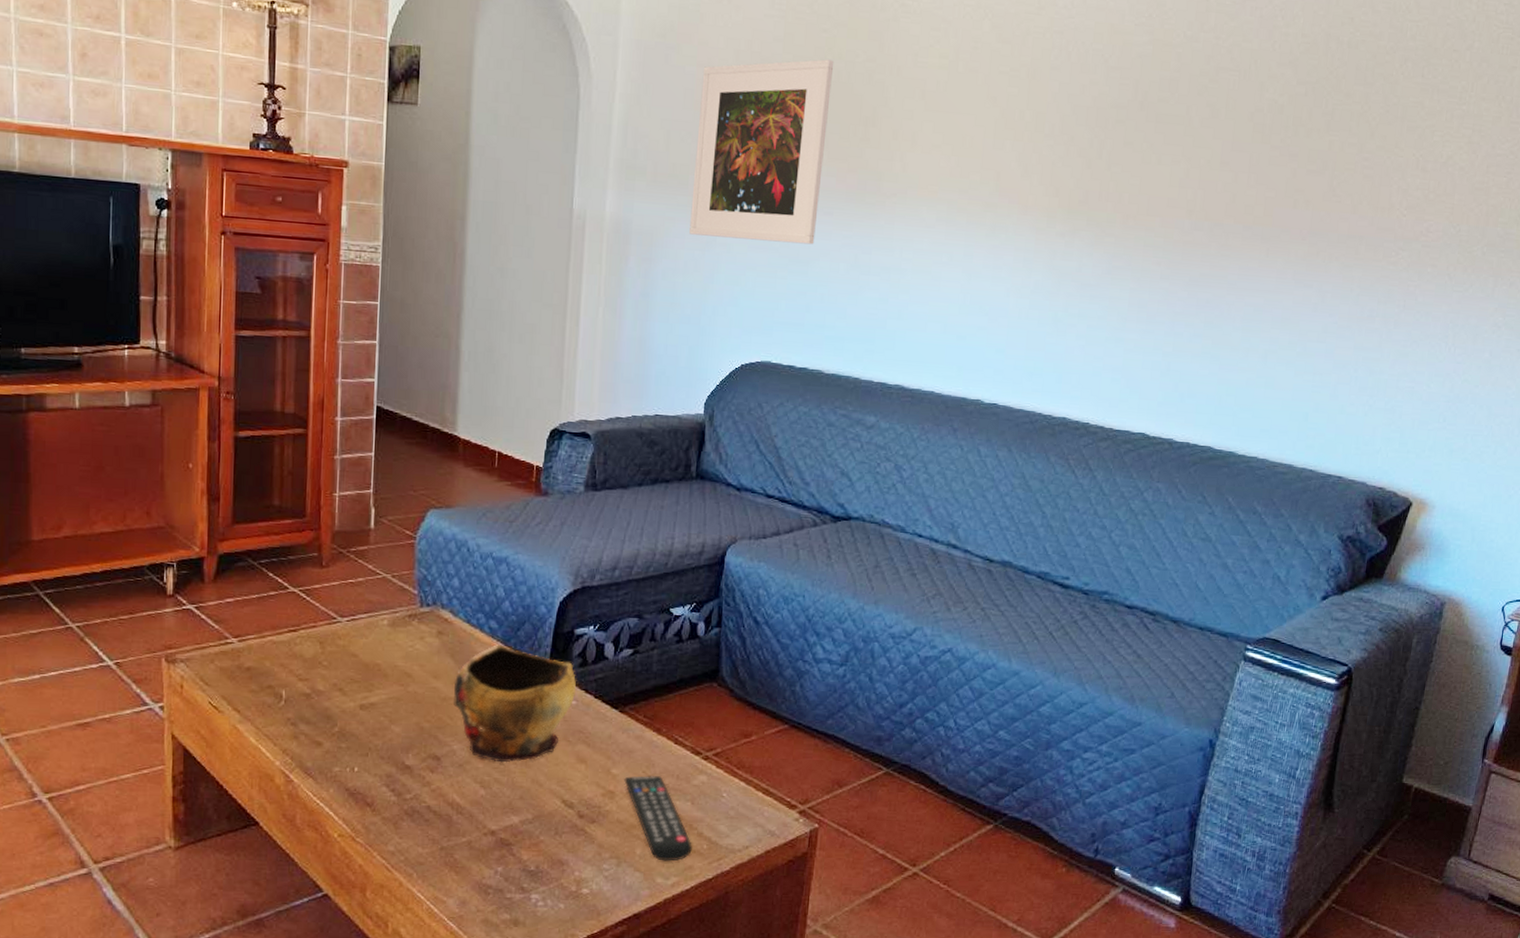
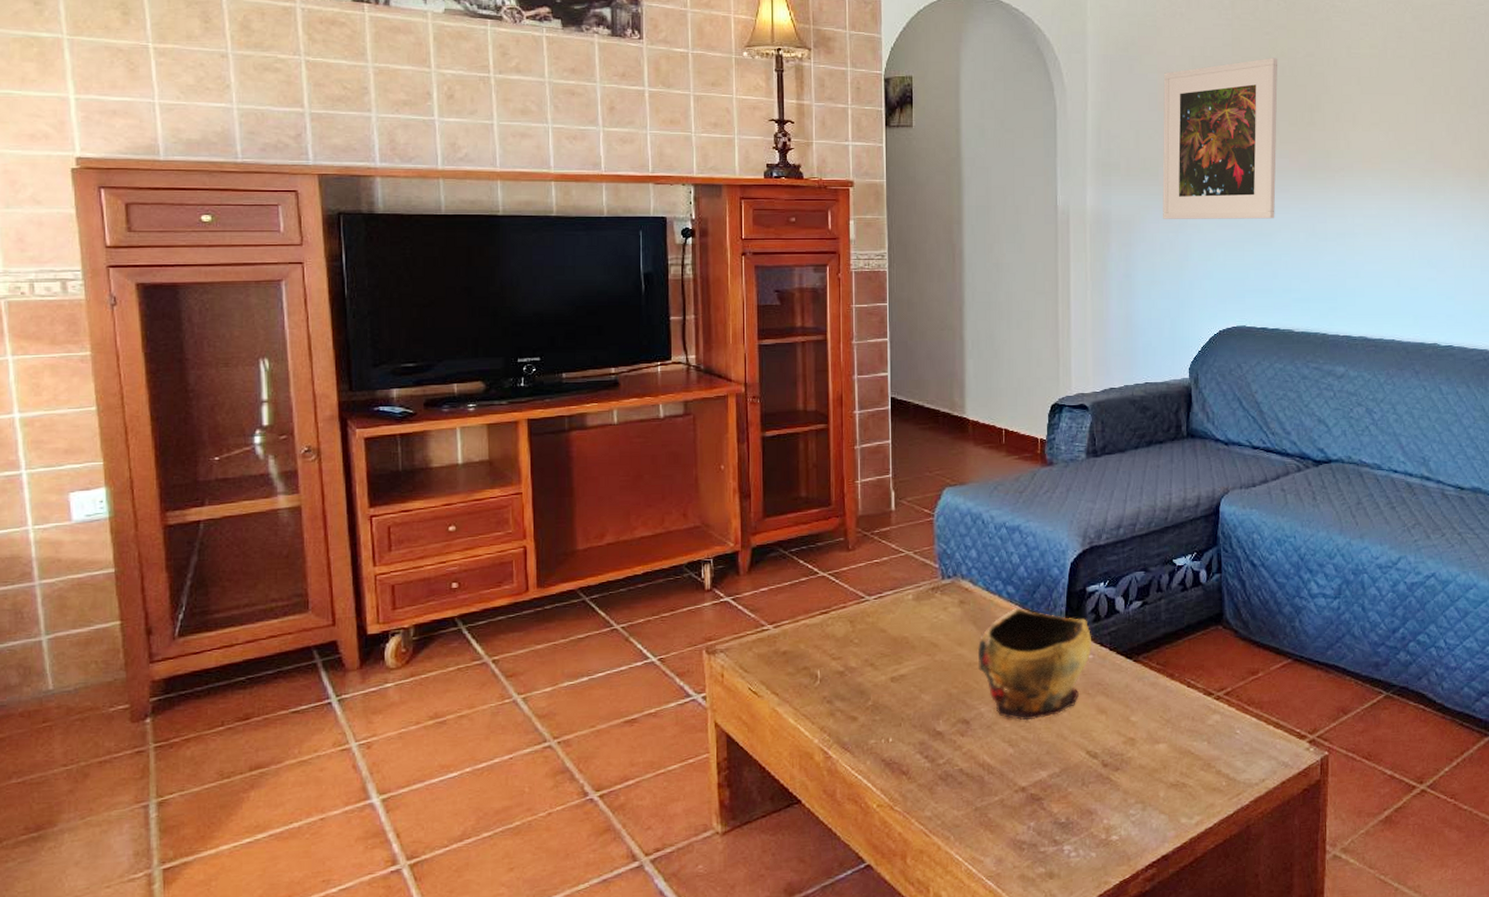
remote control: present [624,776,692,861] -> none [1143,719,1212,802]

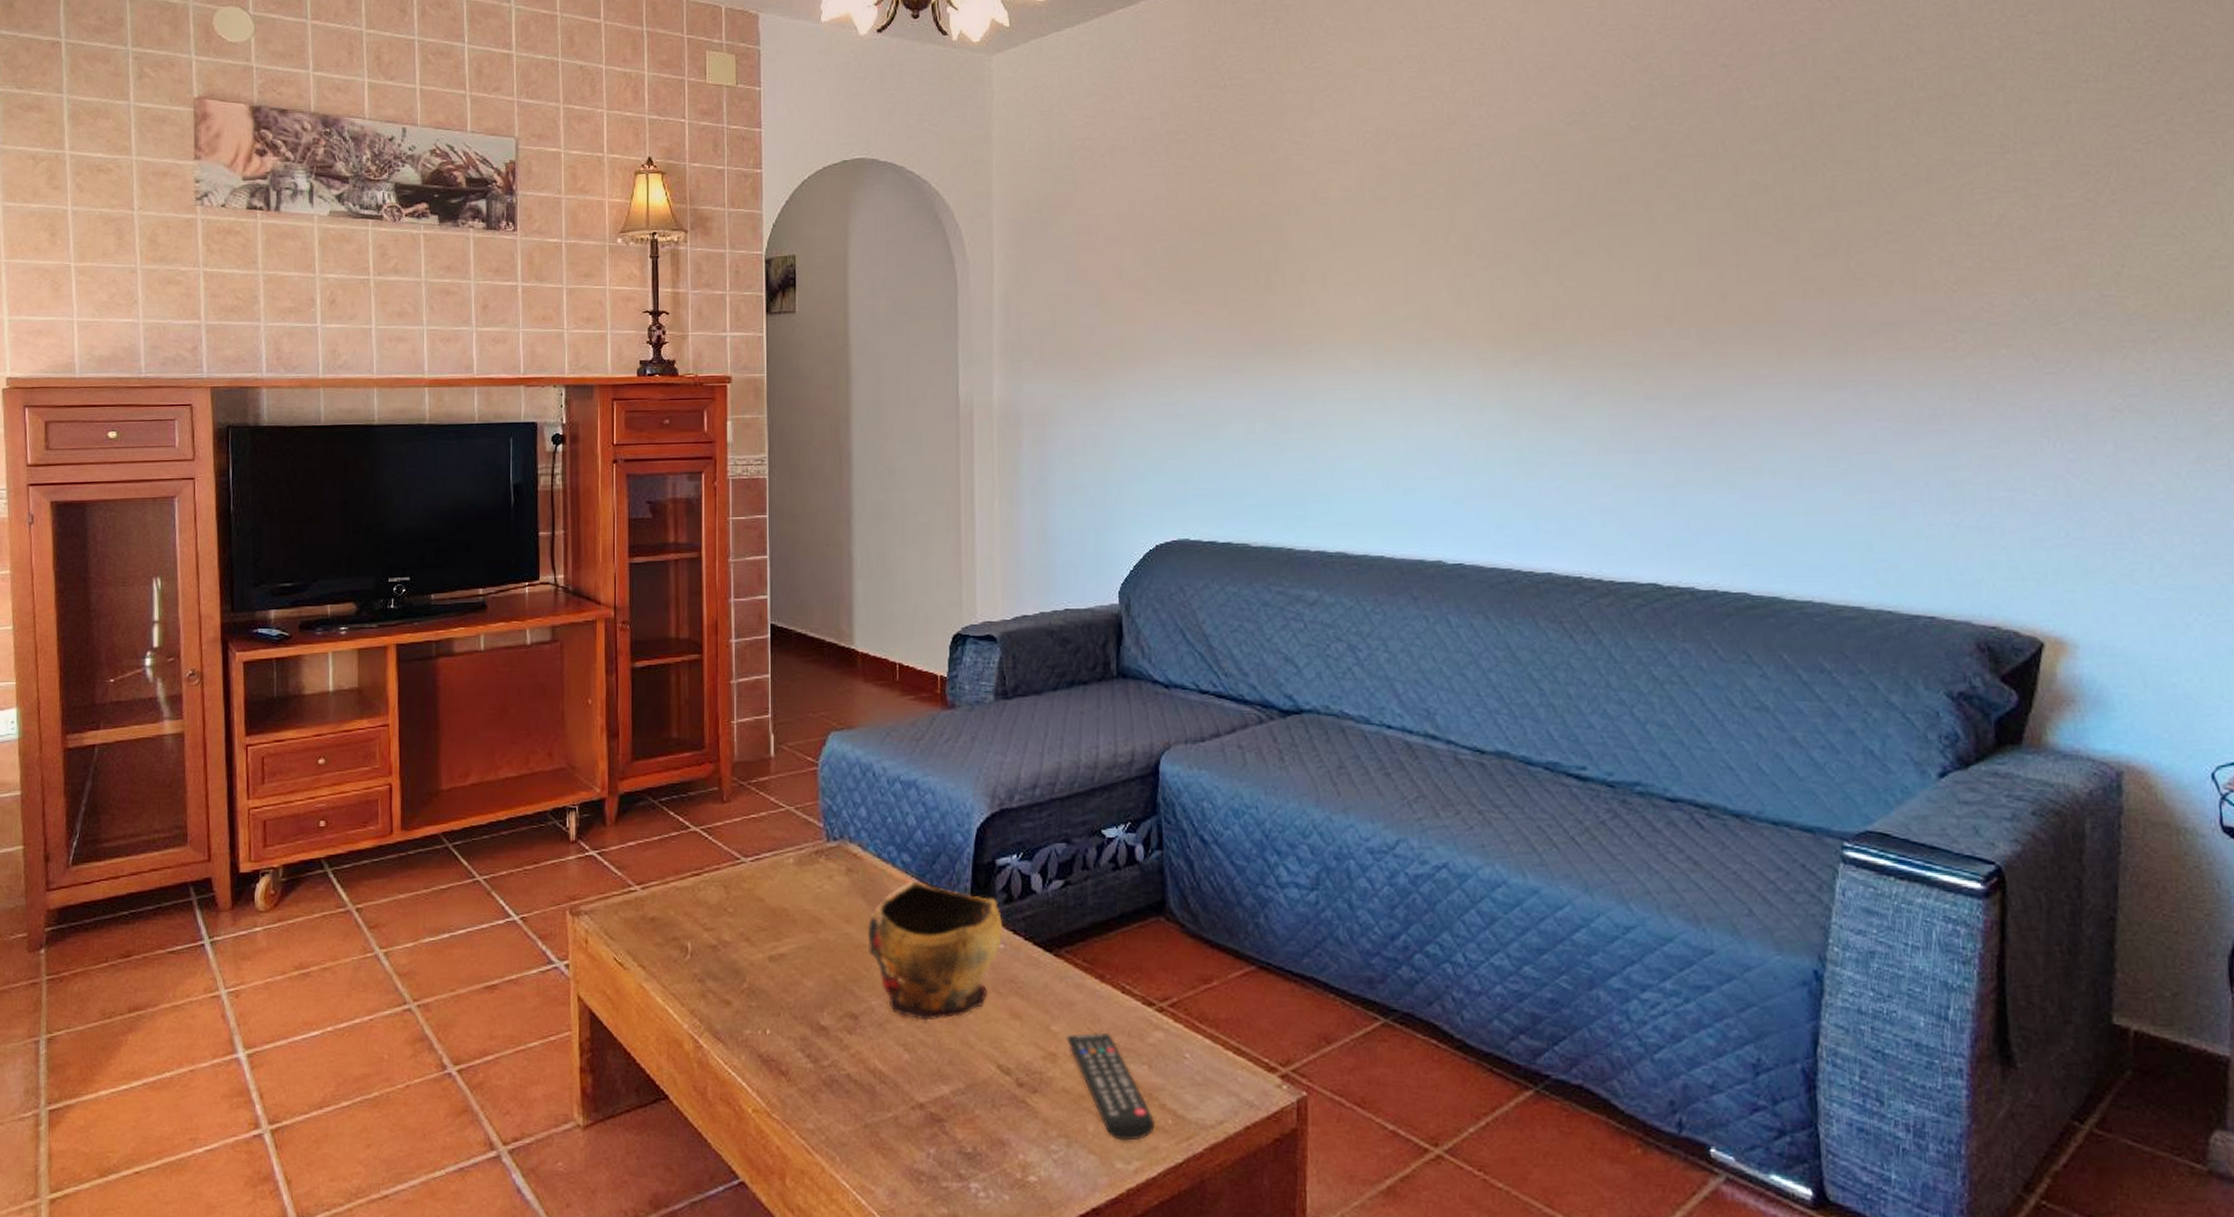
remote control: none [1143,719,1212,802] -> present [1066,1033,1155,1141]
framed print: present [1162,58,1278,219] -> none [1083,210,1224,410]

